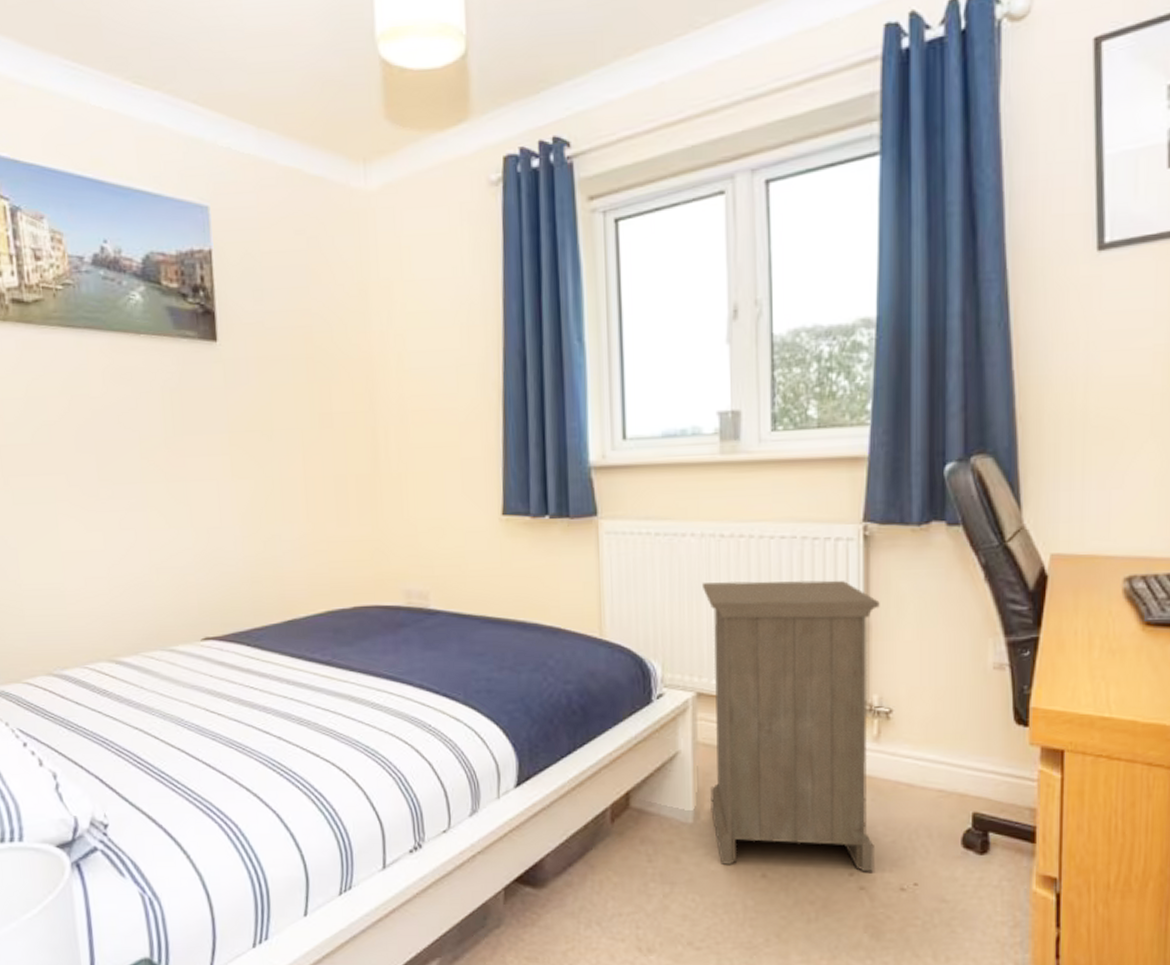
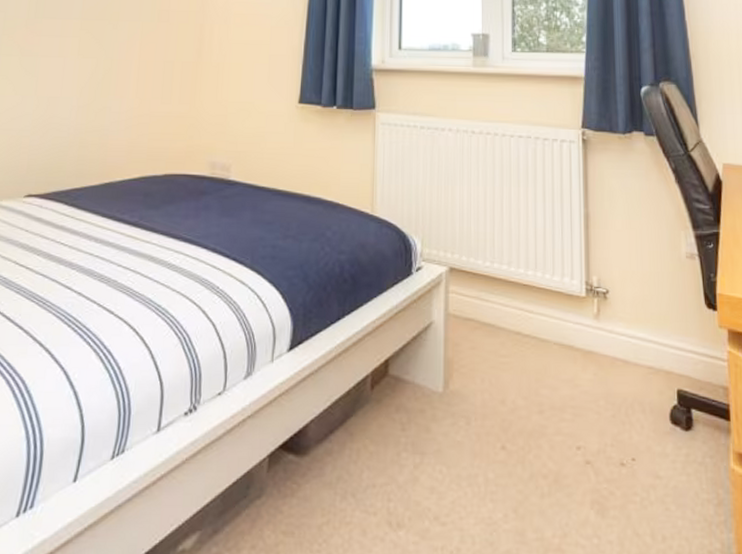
nightstand: present [701,580,880,872] -> none [456,171,598,446]

